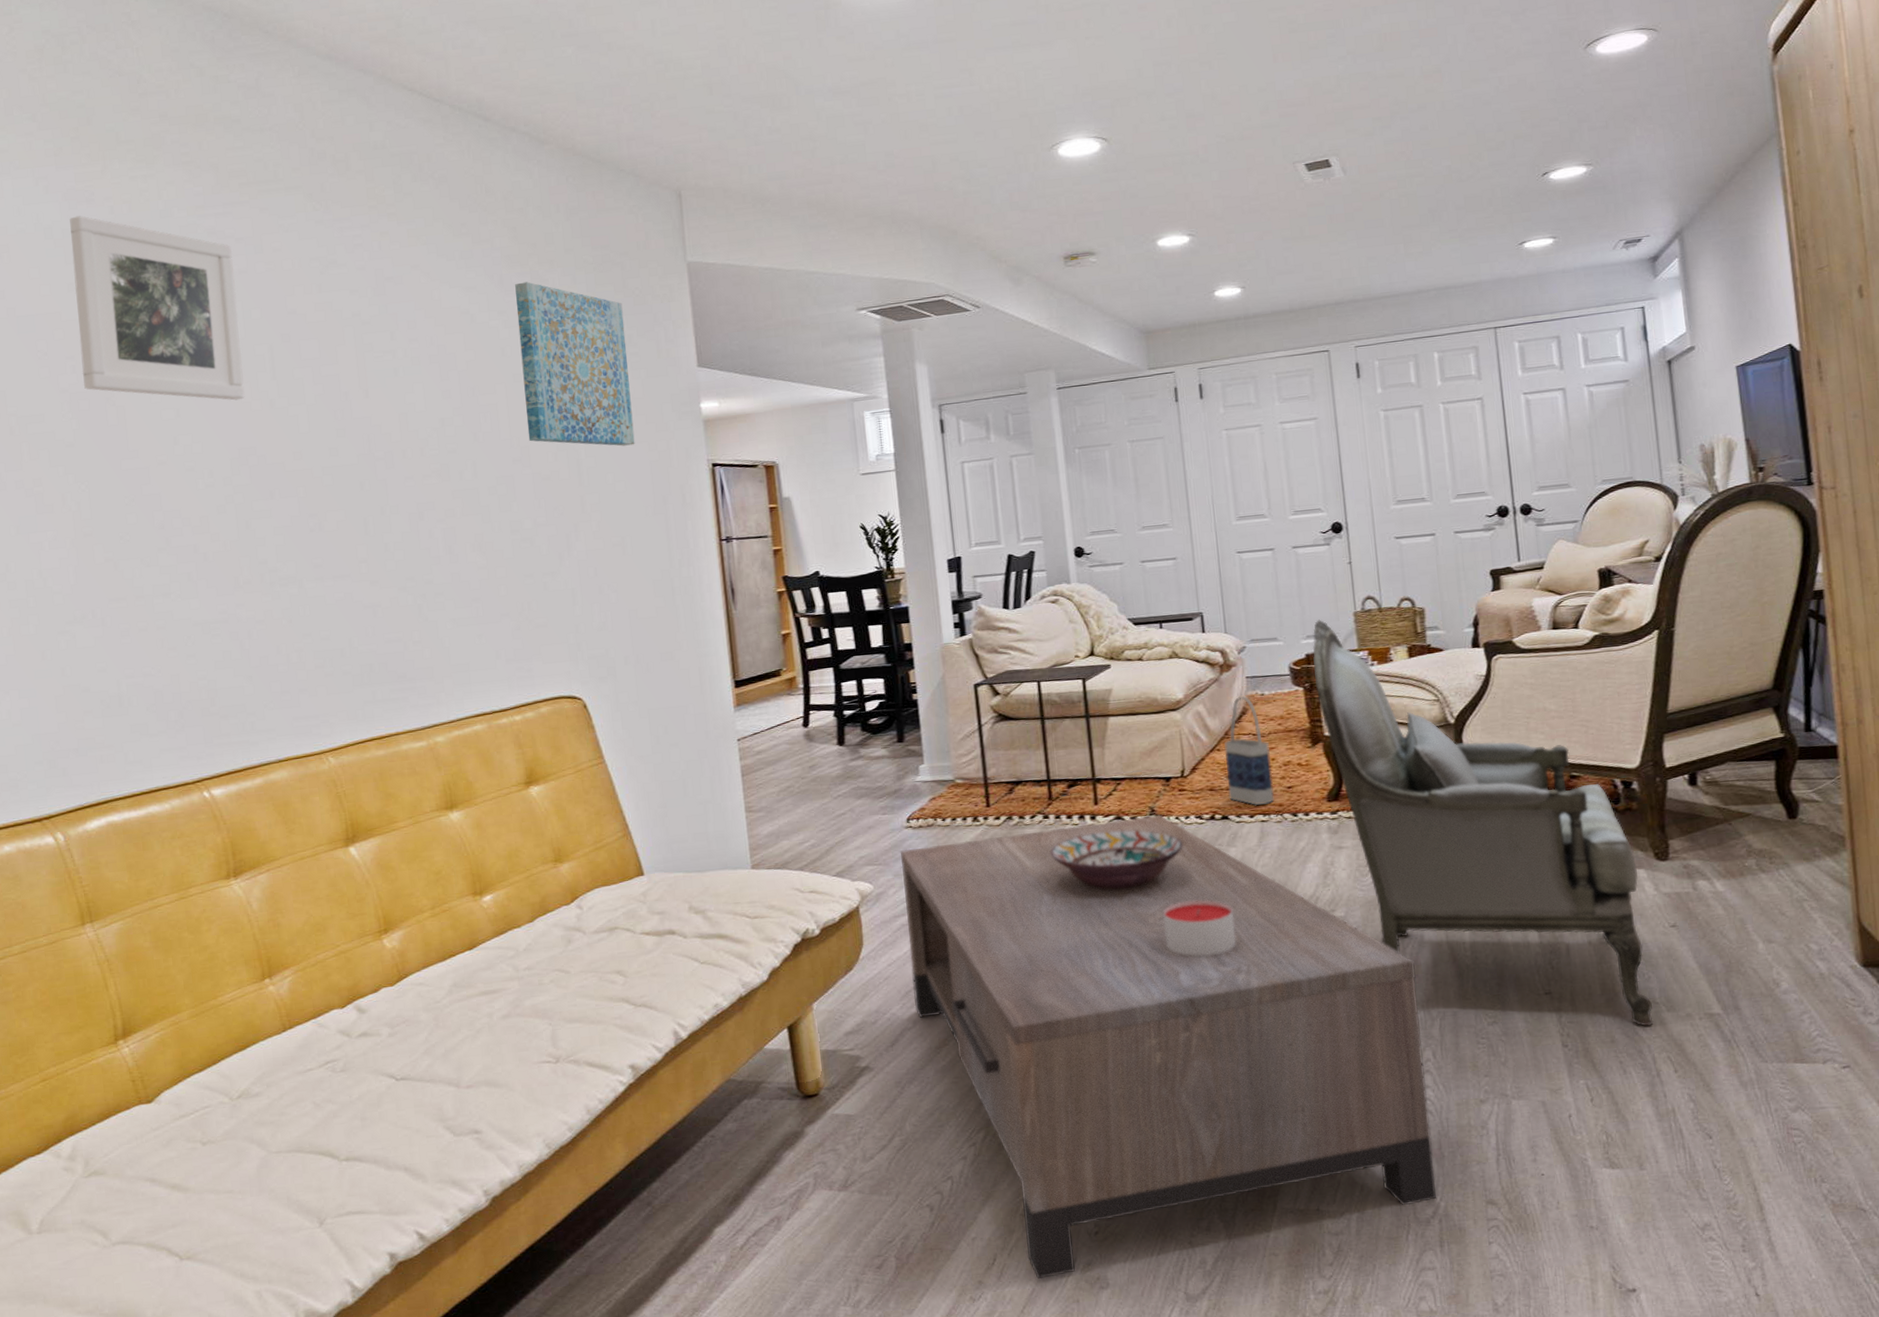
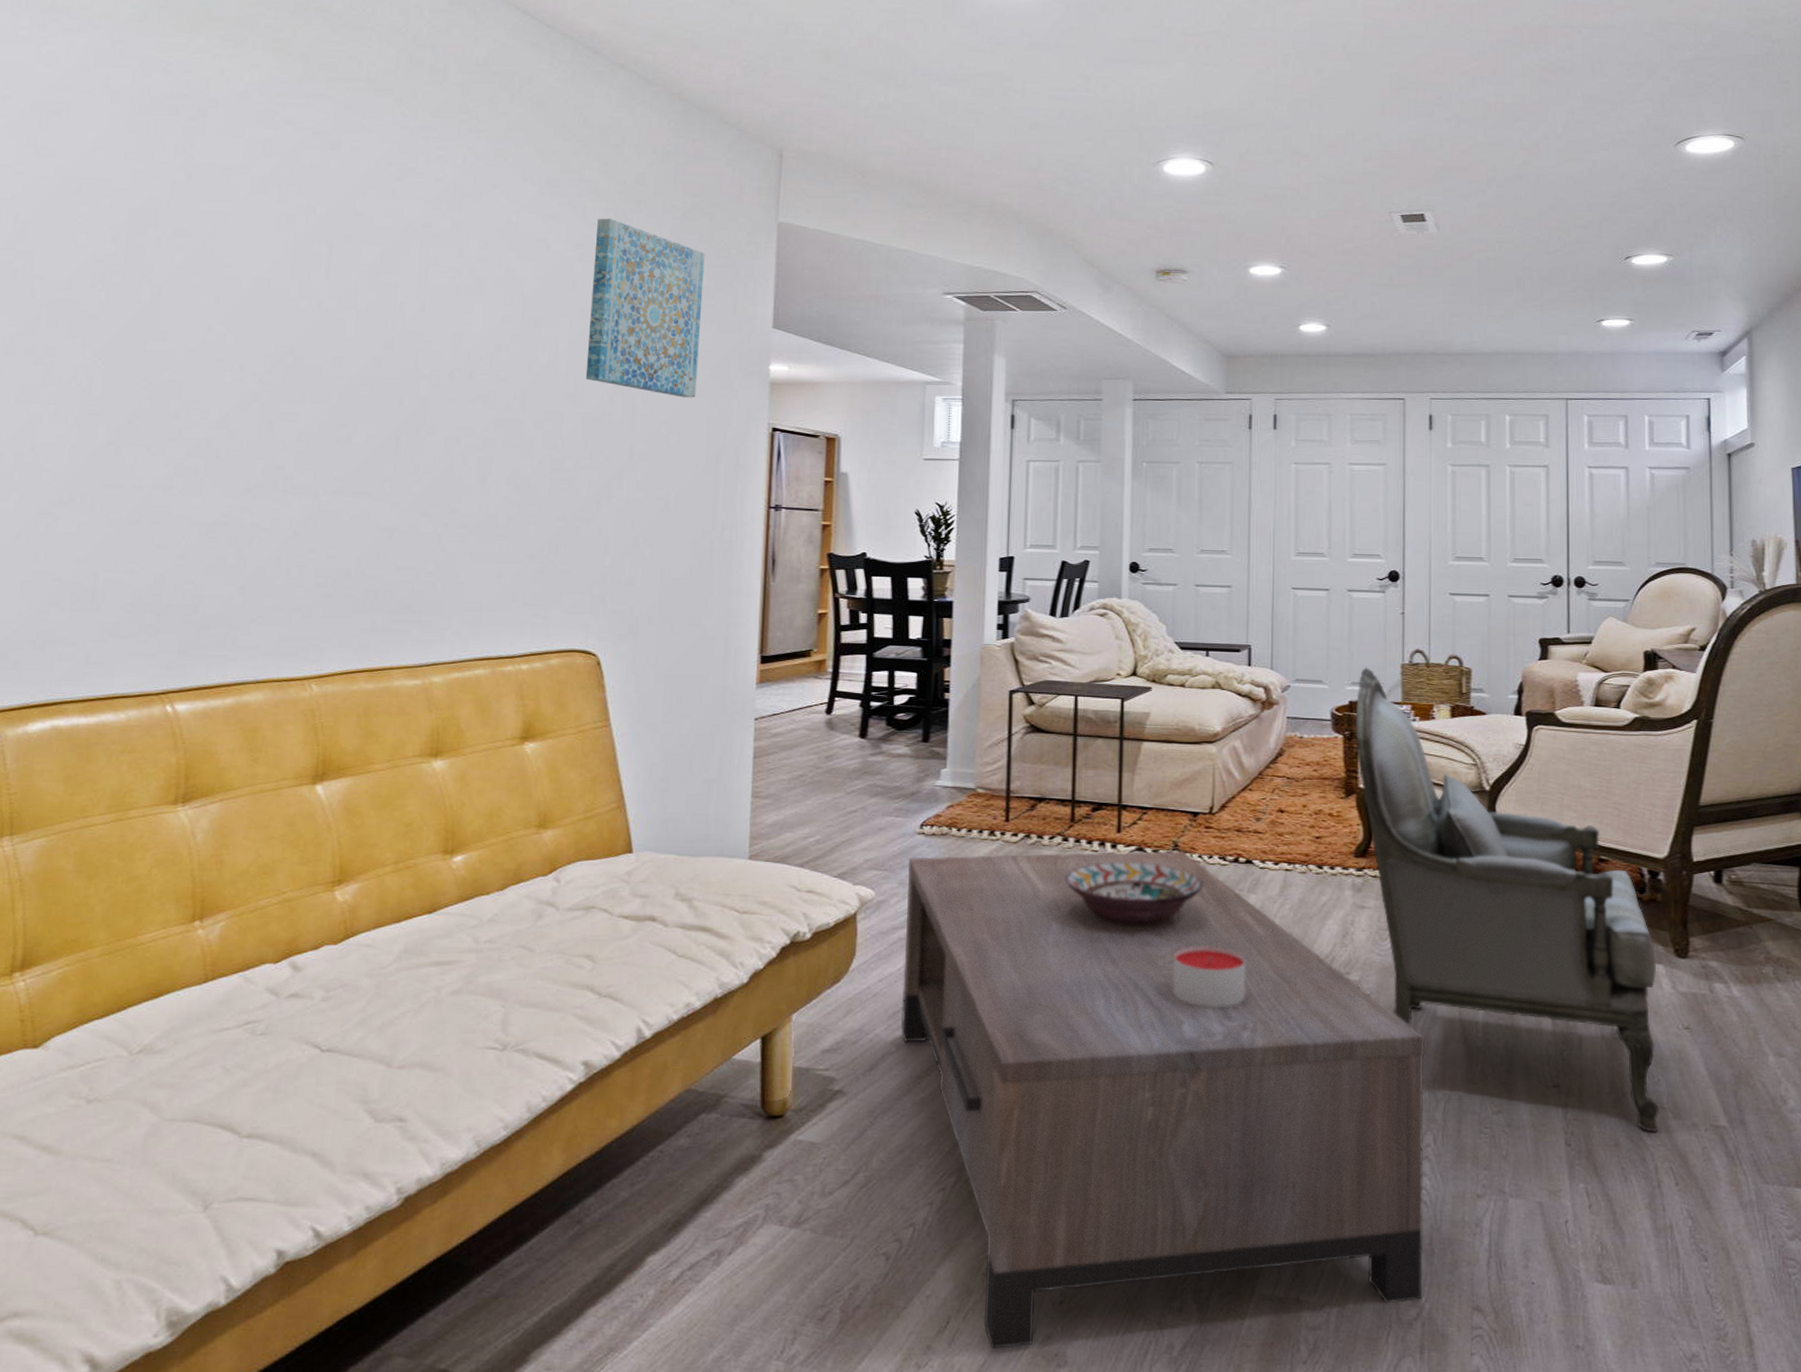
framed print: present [69,216,245,401] -> none [121,85,308,296]
bag: present [1224,696,1274,806] -> none [1255,737,1302,853]

